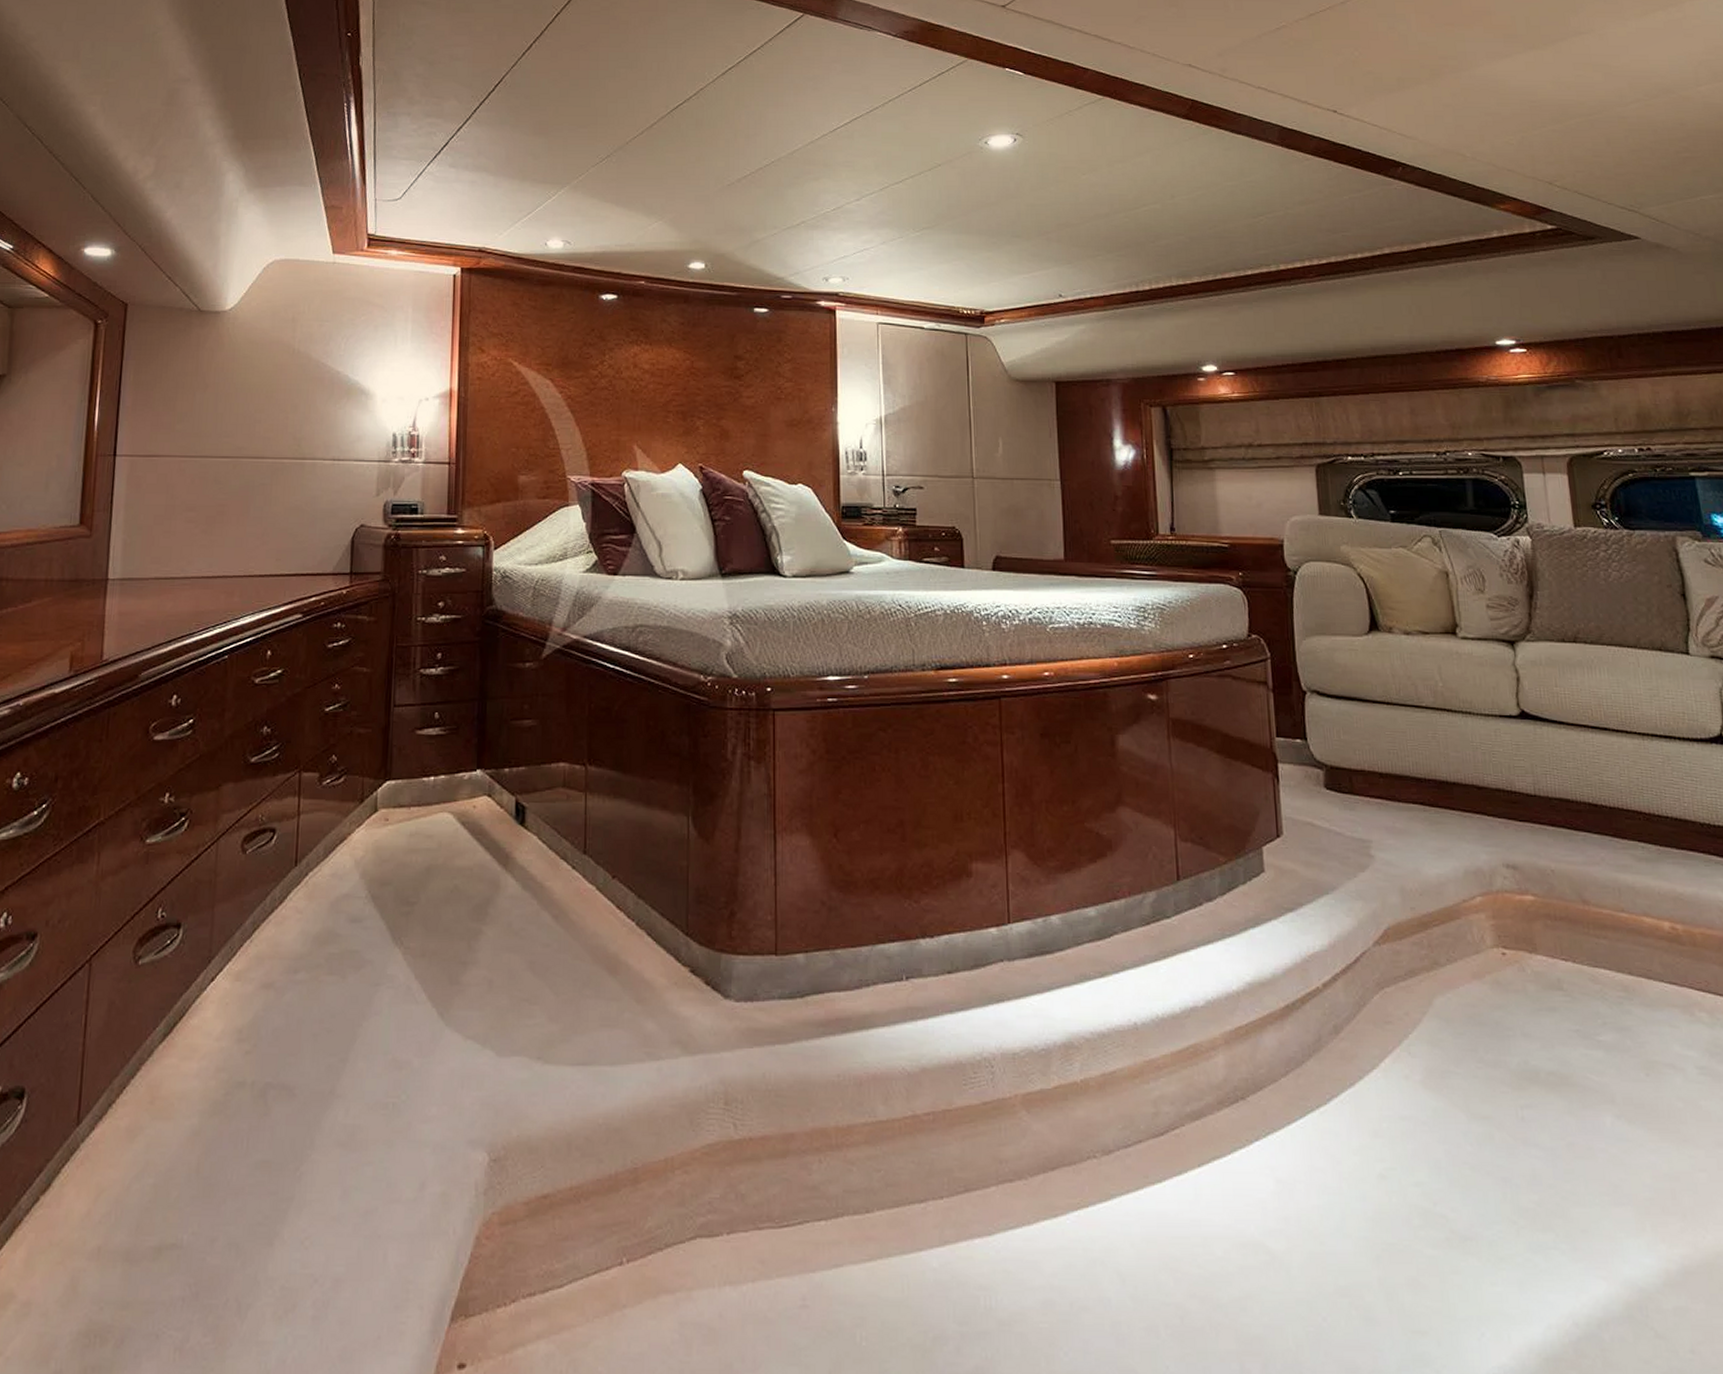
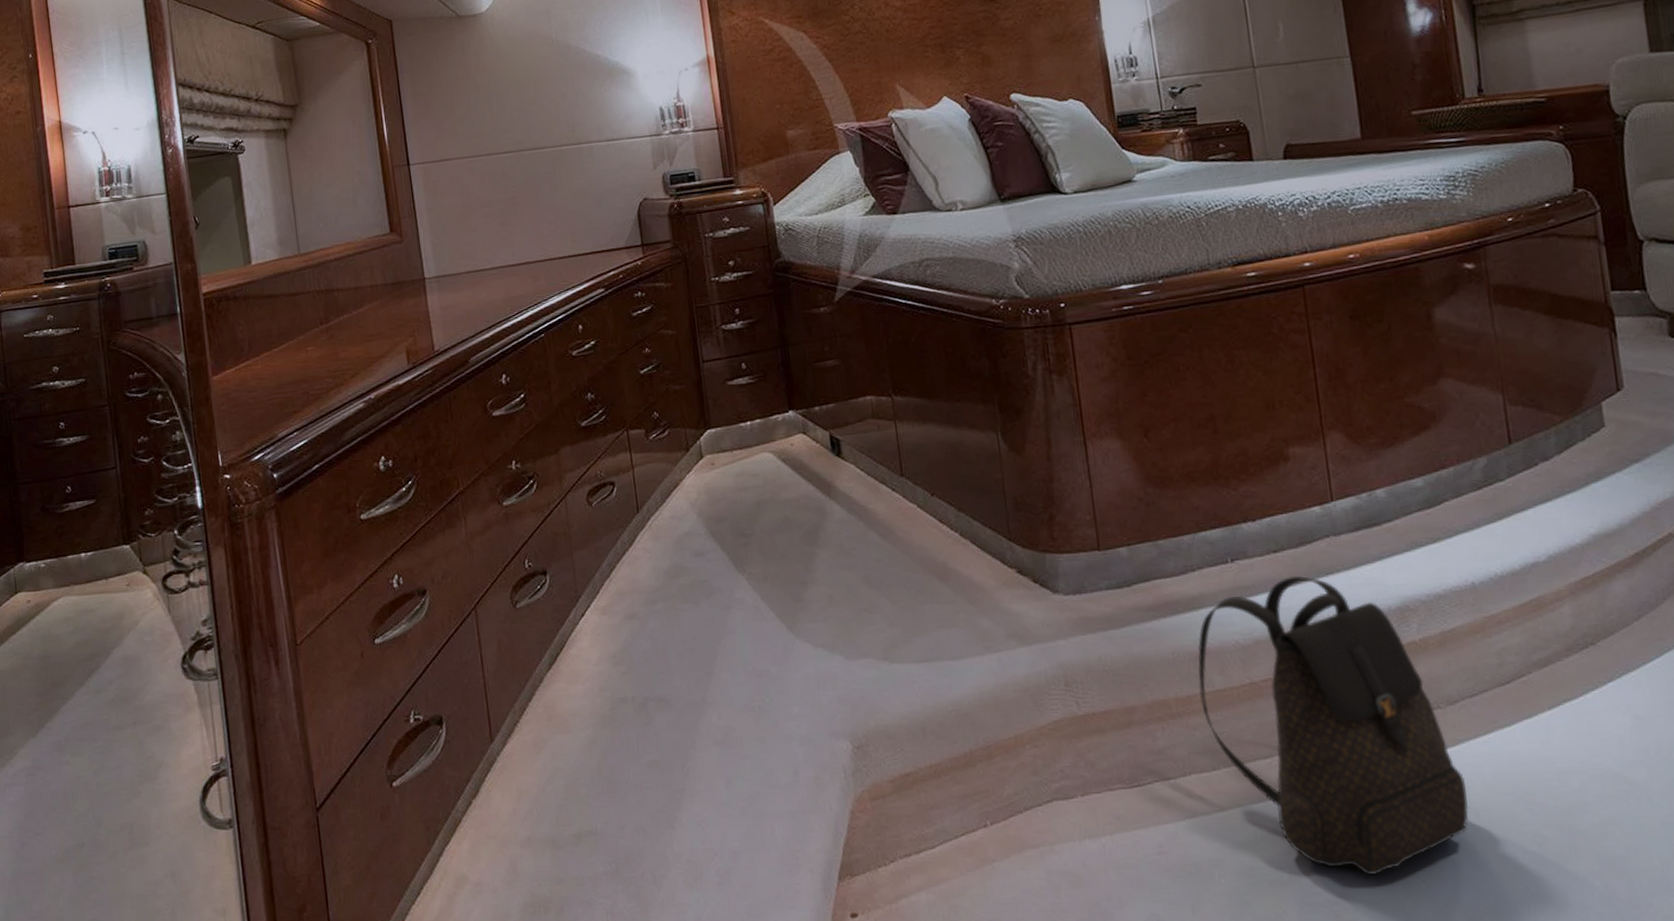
backpack: none [861,1000,1116,1344] -> present [1198,576,1469,875]

